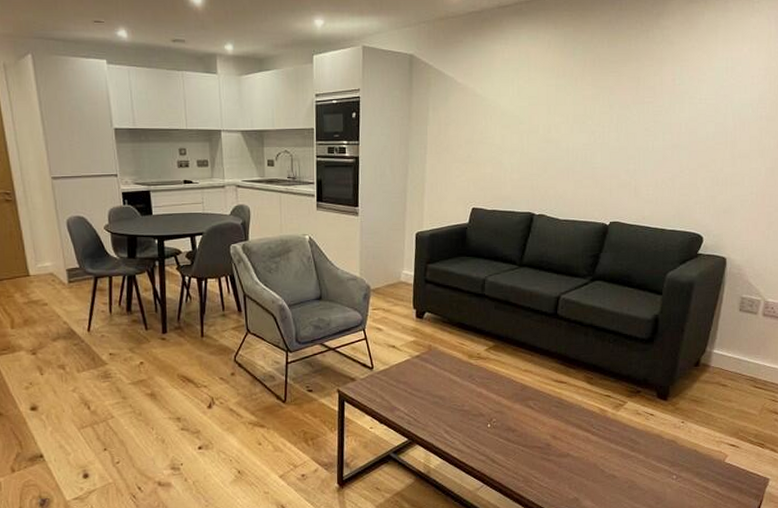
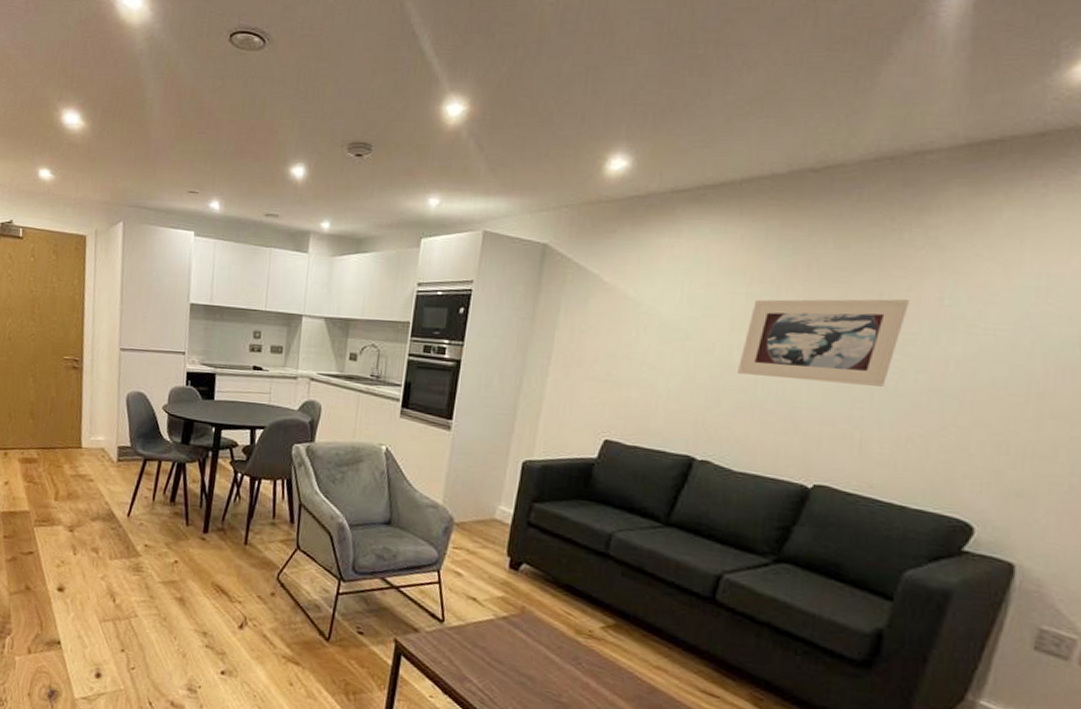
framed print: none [556,82,656,147] -> present [738,299,909,387]

